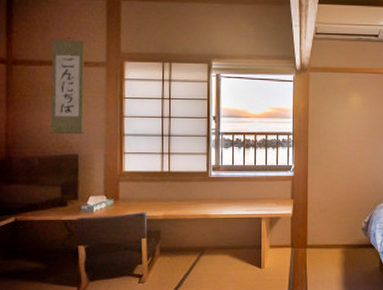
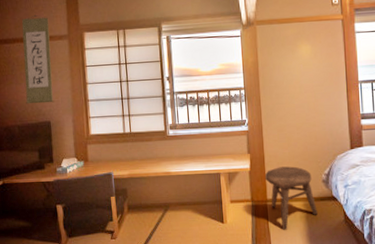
stool: none [306,213,355,277] -> present [264,166,318,231]

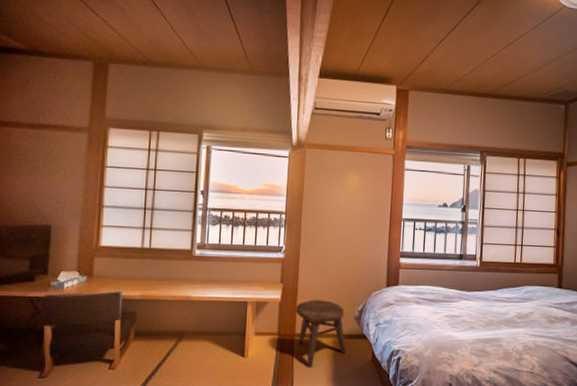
wall scroll: present [21,14,54,104] -> none [22,98,67,204]

